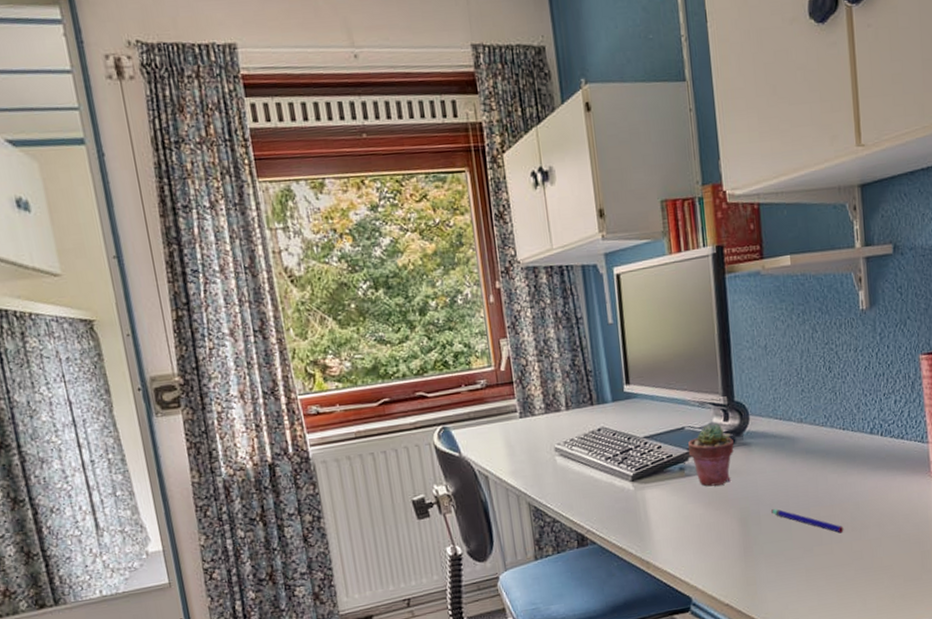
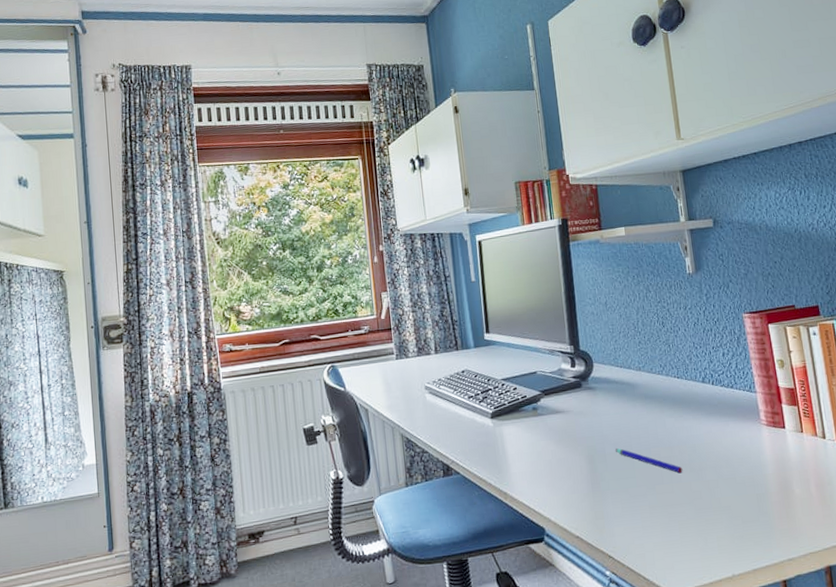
potted succulent: present [688,423,734,487] -> none [540,369,581,426]

